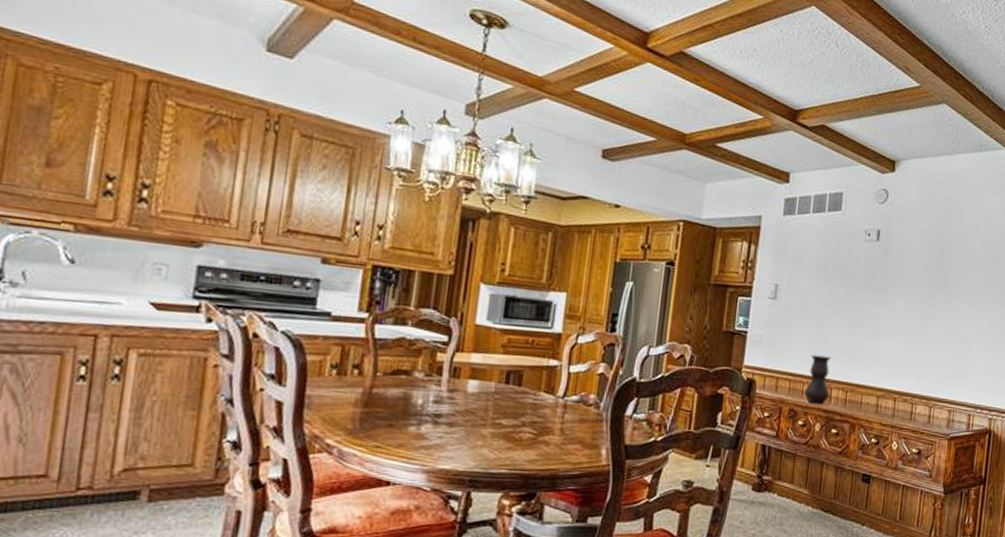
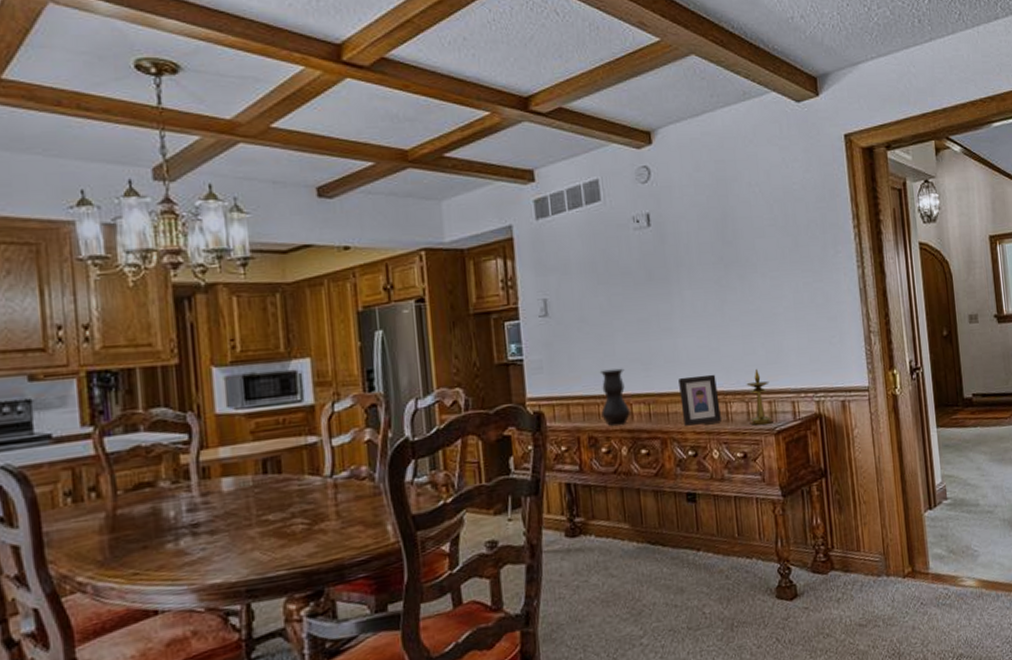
picture frame: none [873,374,908,419] -> present [679,374,721,426]
candlestick: none [929,381,953,429] -> present [746,369,773,425]

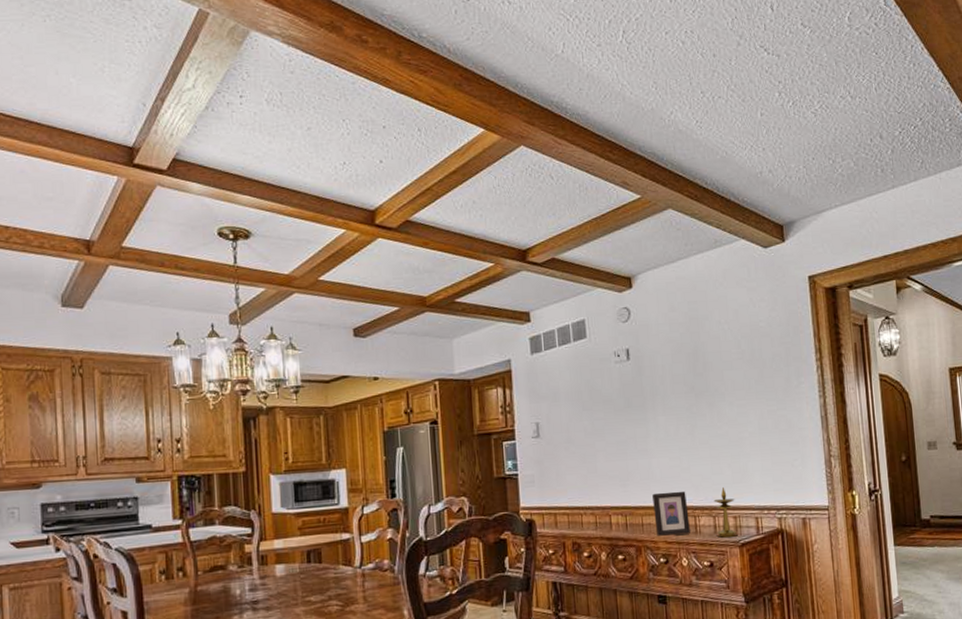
vase: present [599,368,630,427] -> none [583,483,609,535]

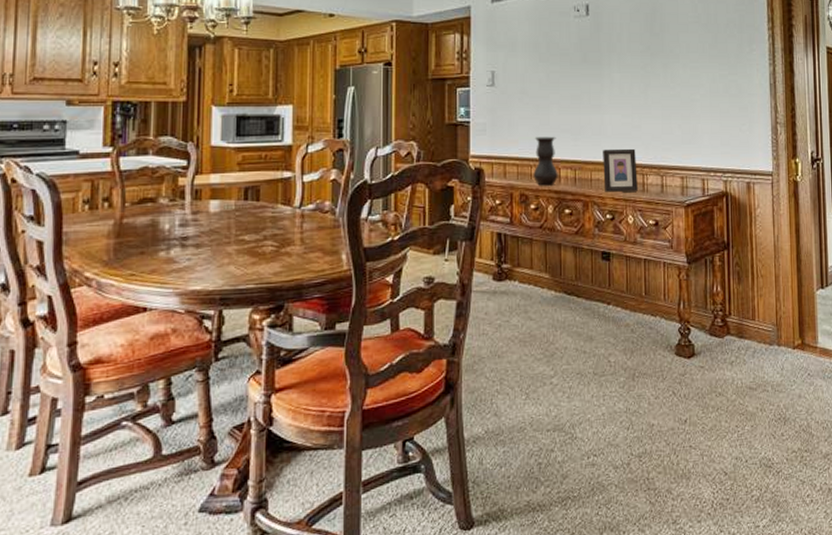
vase: none [583,483,609,535] -> present [533,136,558,187]
candlestick: present [713,488,738,538] -> none [662,148,684,197]

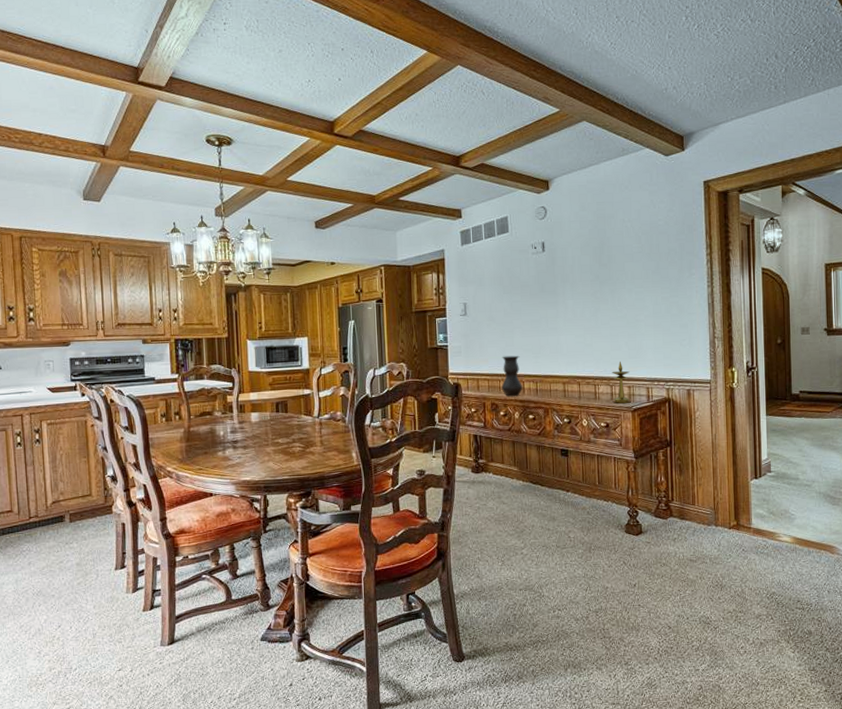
picture frame: present [603,148,638,192] -> none [560,363,591,400]
candlestick: none [662,148,684,197] -> present [611,362,631,403]

